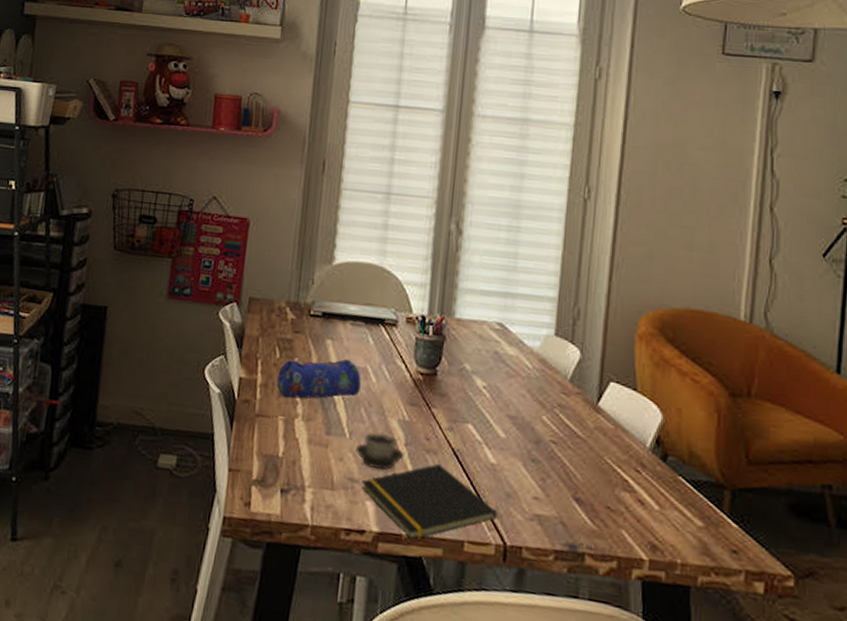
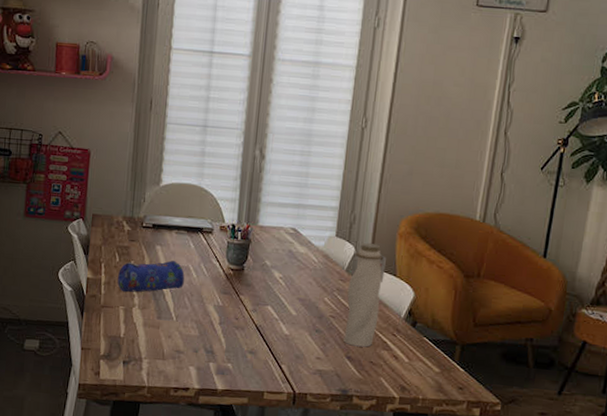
cup: present [355,432,404,470] -> none [181,315,219,343]
notepad: present [361,463,498,540] -> none [186,336,290,393]
water bottle: none [569,345,624,487] -> present [343,243,387,348]

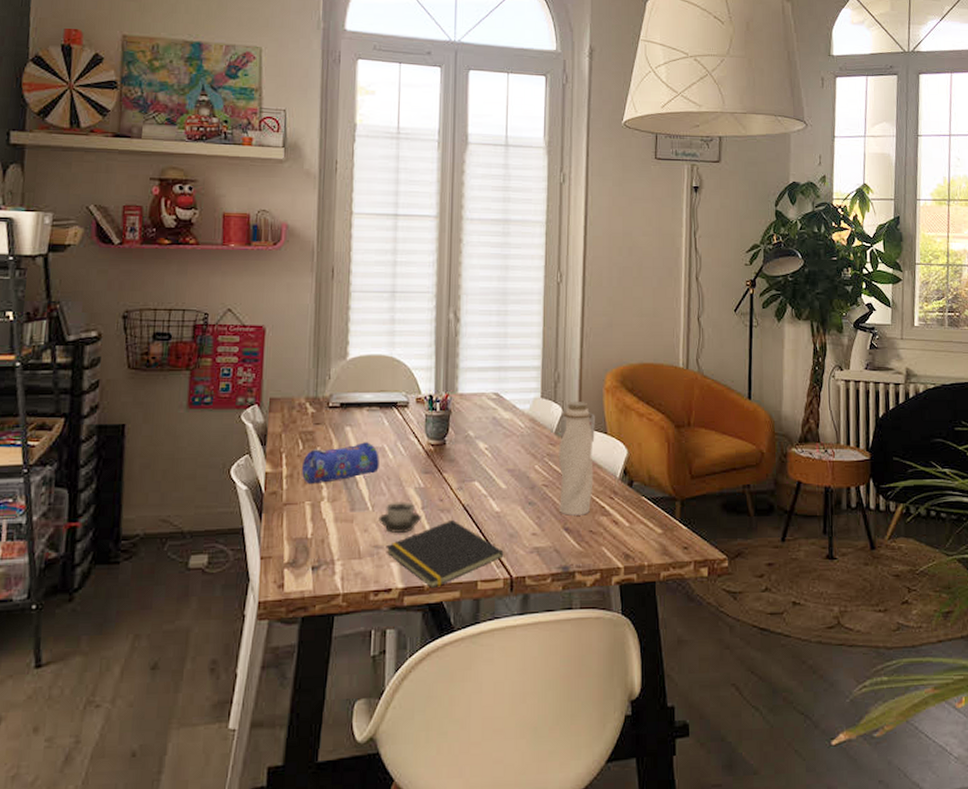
cup: none [181,315,219,343] -> present [378,501,421,533]
notepad: none [186,336,290,393] -> present [386,519,504,589]

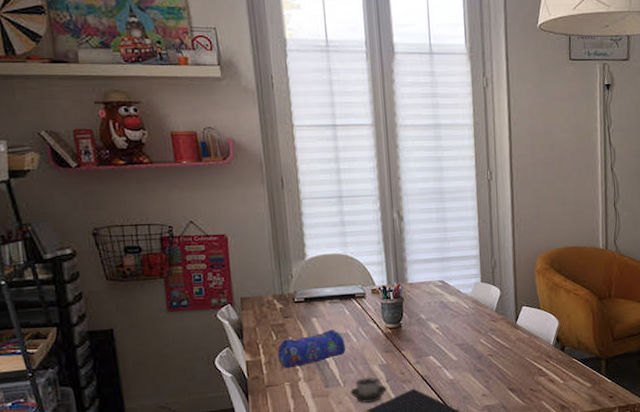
water bottle: present [558,402,596,516] -> none [499,283,531,378]

